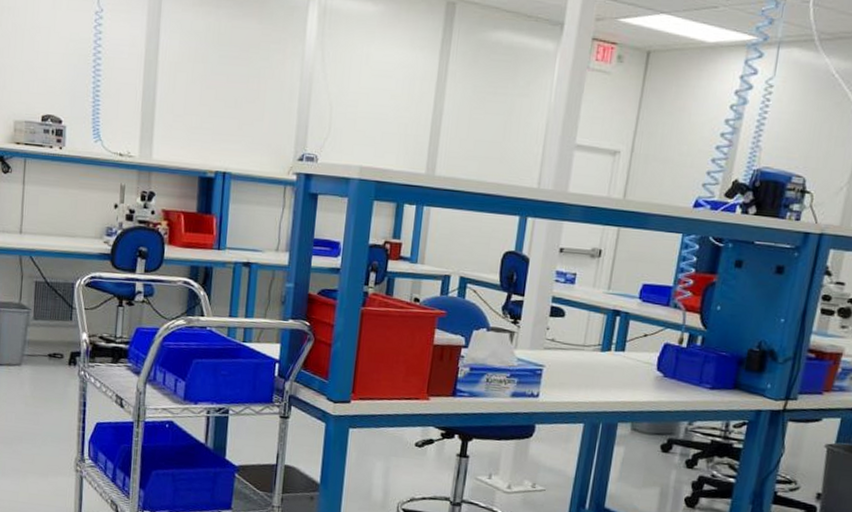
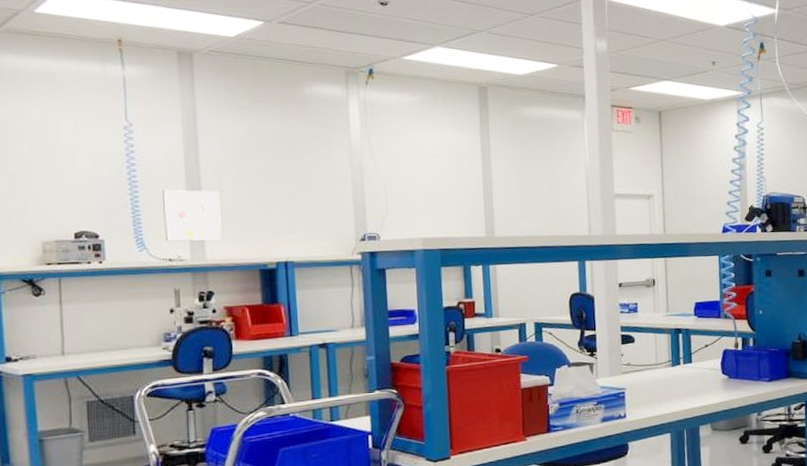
wall art: none [119,81,173,141] -> present [163,189,222,242]

